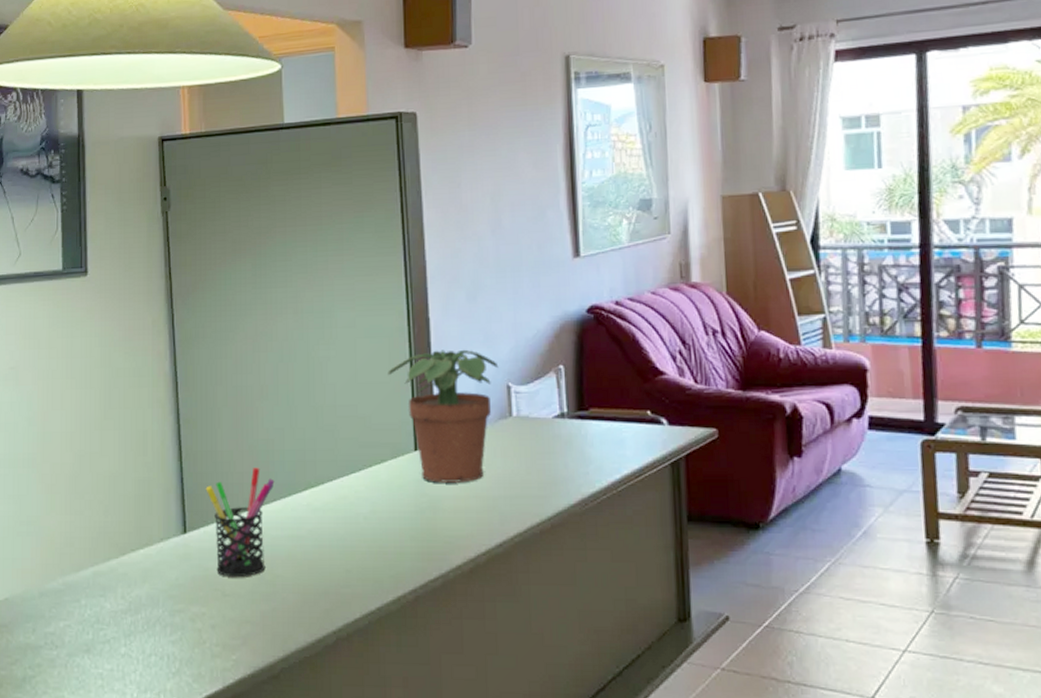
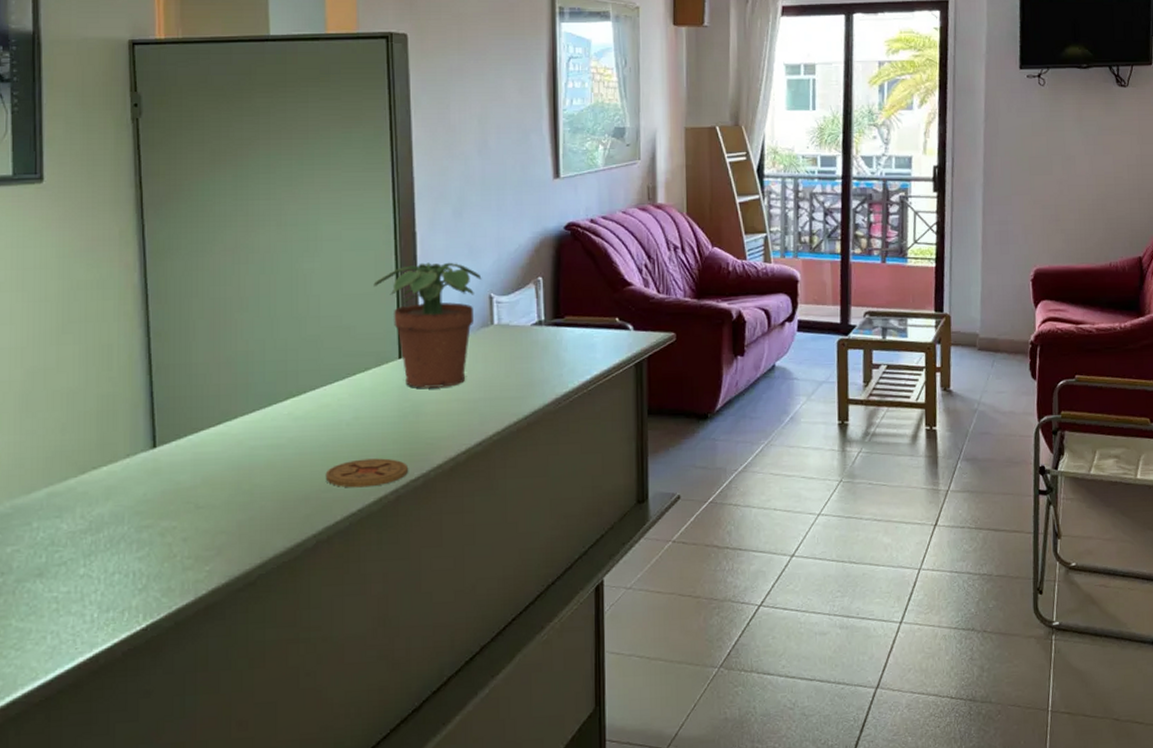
pen holder: present [205,467,275,578] -> none [178,379,254,490]
coaster: none [344,555,427,585] -> present [325,458,409,488]

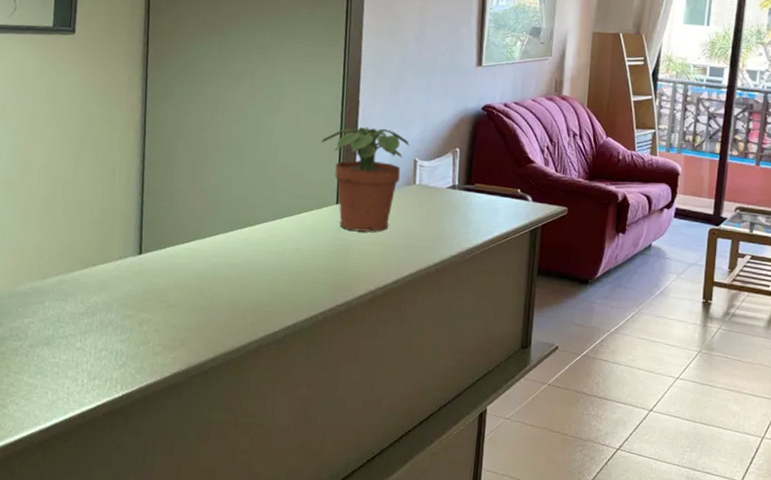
coaster: present [325,458,409,488] -> none [269,283,336,307]

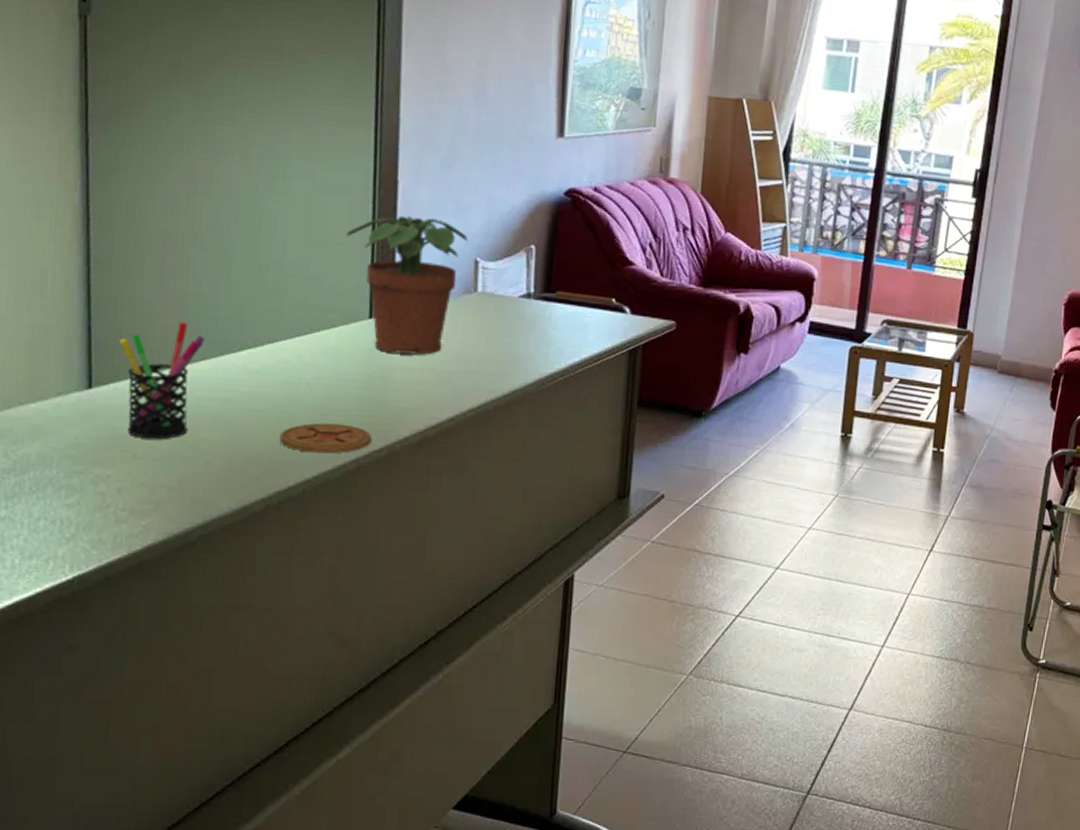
pen holder: none [161,206,220,293] -> present [119,322,205,439]
coaster: none [269,283,336,307] -> present [279,423,372,454]

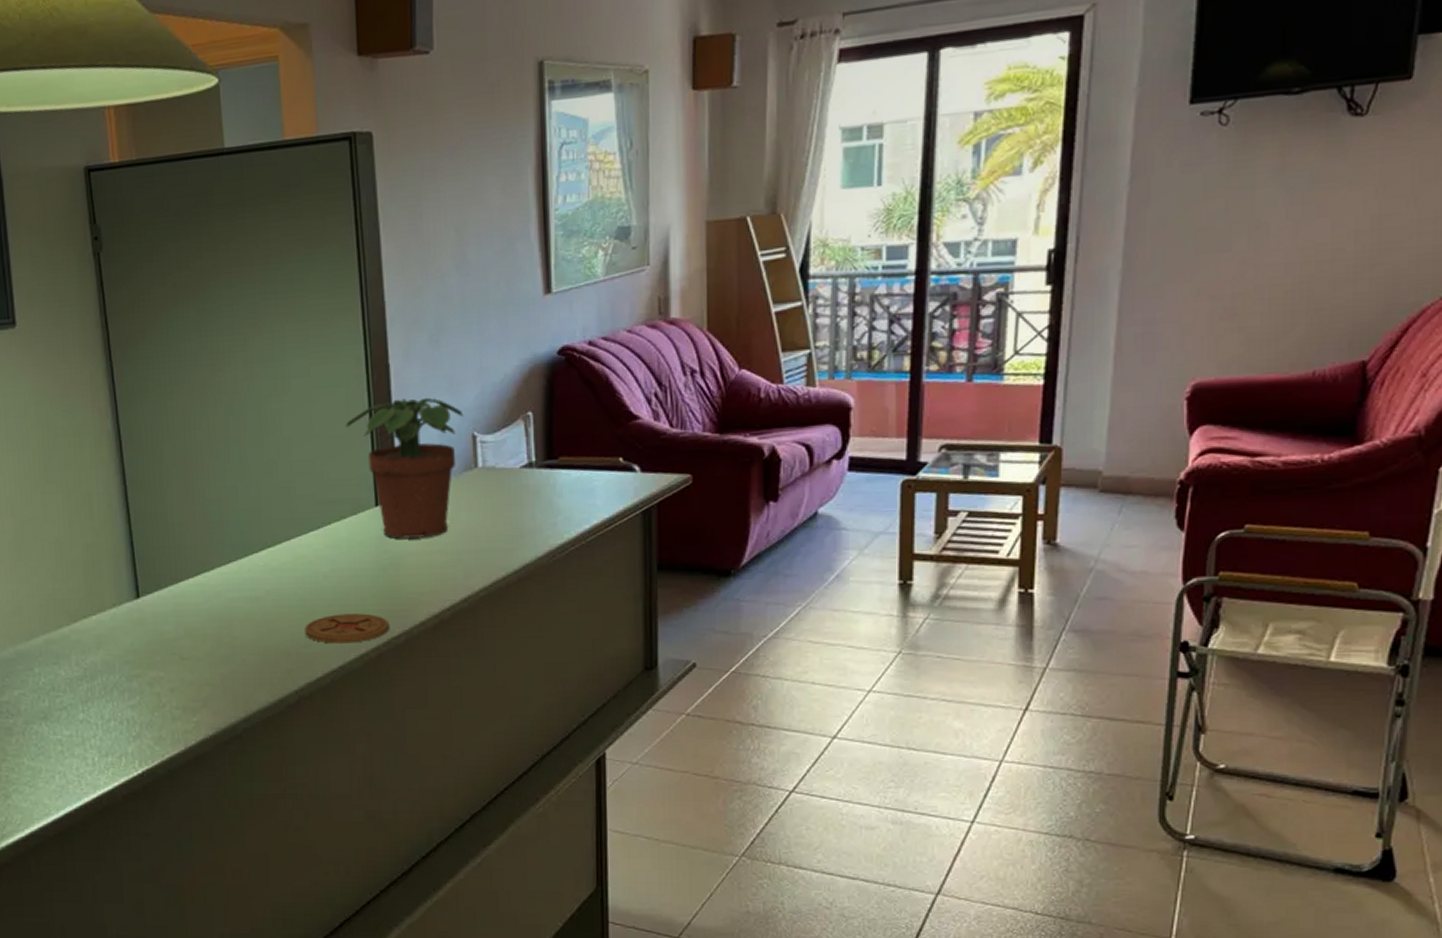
pen holder: present [119,322,205,439] -> none [157,528,230,641]

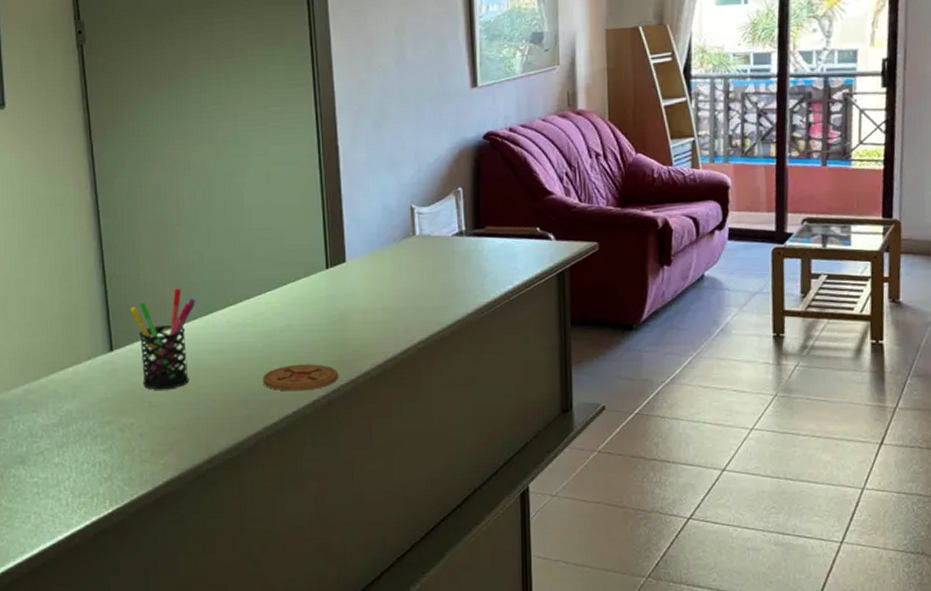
pen holder: none [157,528,230,641] -> present [130,288,196,390]
potted plant: present [346,397,464,539] -> none [300,174,403,297]

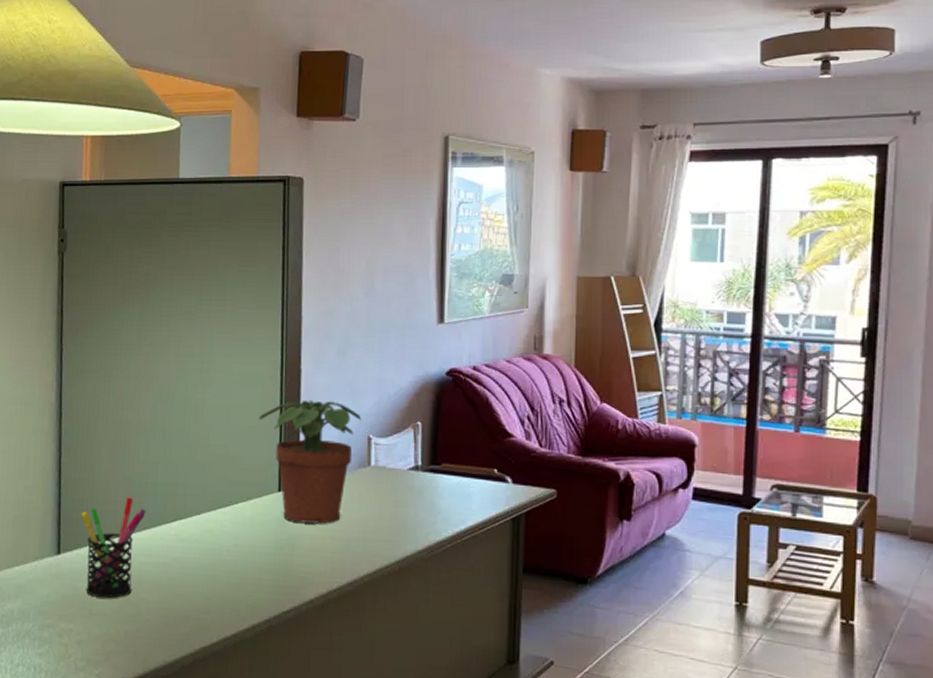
coaster: present [262,364,339,392] -> none [204,585,282,614]
potted plant: none [300,174,403,297] -> present [259,400,362,524]

